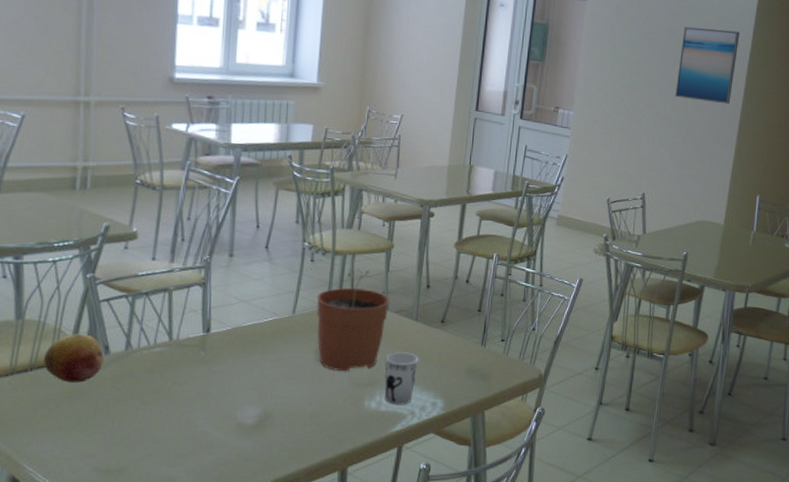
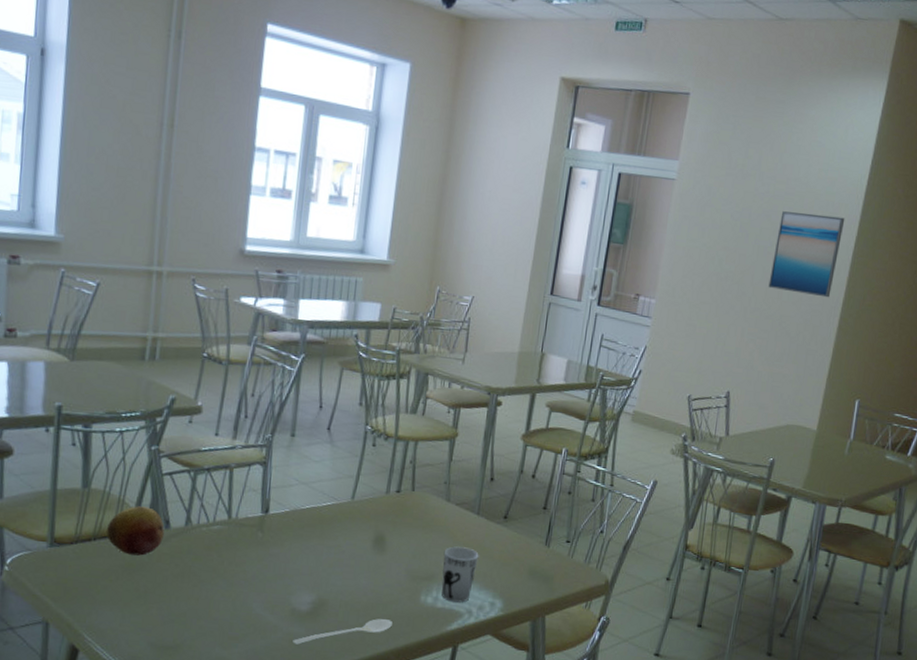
stirrer: none [240,426,338,457] -> present [292,619,392,645]
plant pot: present [316,269,390,372] -> none [375,456,452,564]

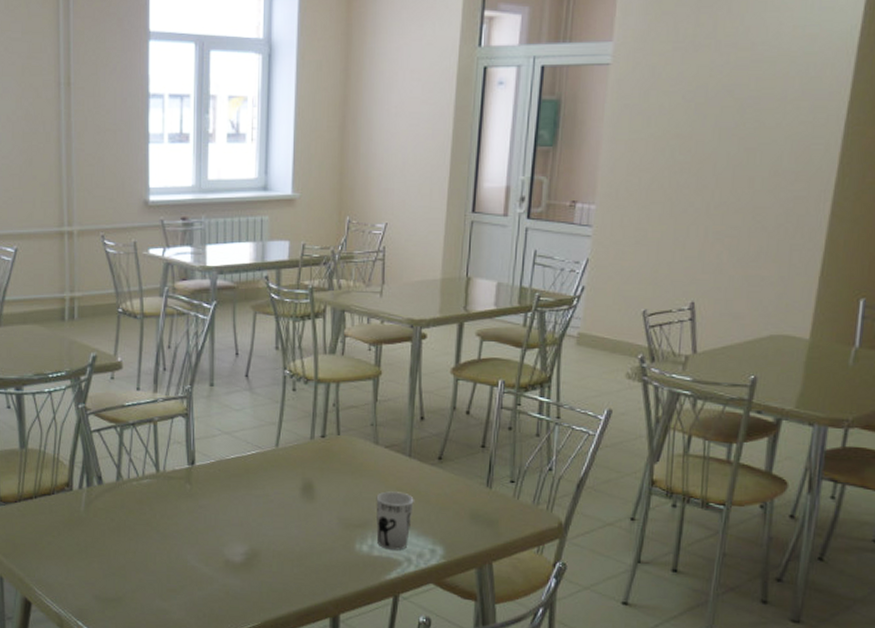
fruit: present [106,506,165,556] -> none [45,463,98,512]
stirrer: present [292,619,392,645] -> none [229,568,328,596]
wall art: present [768,211,845,298] -> none [735,80,833,180]

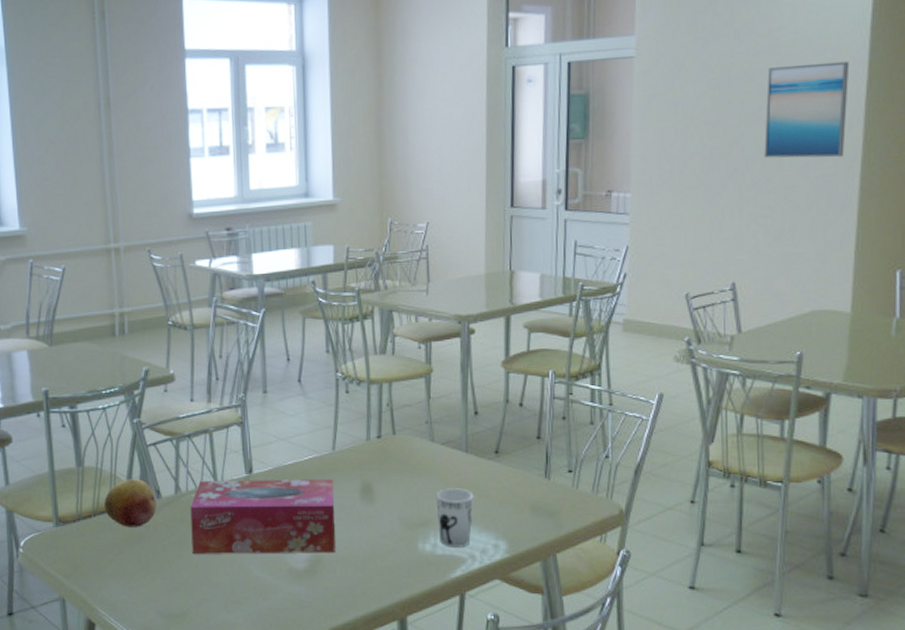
fruit: none [45,463,98,512] -> present [103,479,157,527]
tissue box: none [131,470,275,548] -> present [190,479,335,554]
wall art: none [735,80,833,180] -> present [764,61,850,159]

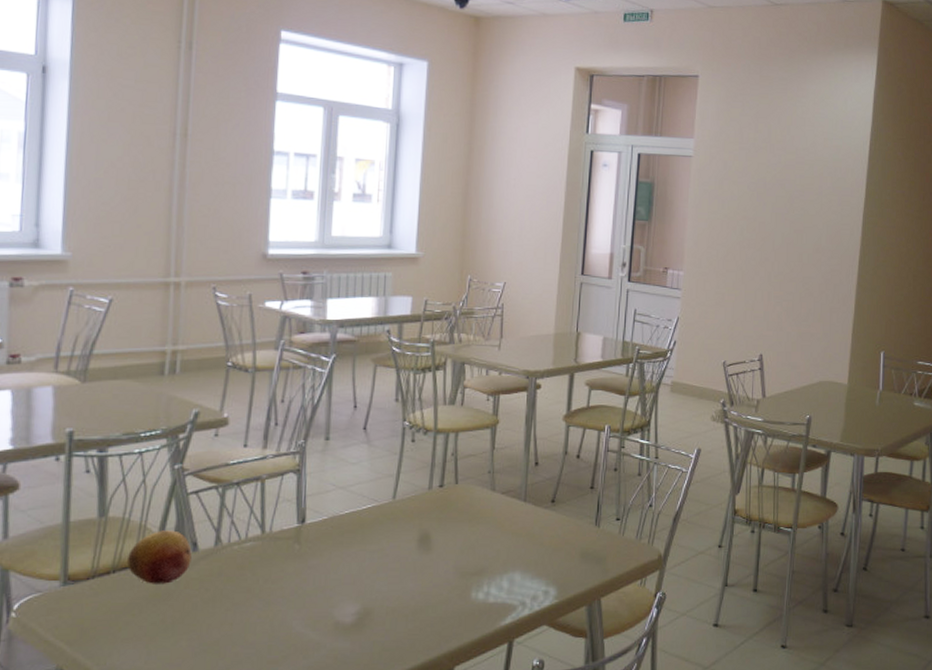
tissue box: present [190,479,335,554] -> none [228,529,392,611]
cup: present [435,488,474,547] -> none [492,536,529,595]
wall art: present [764,61,850,159] -> none [789,179,853,257]

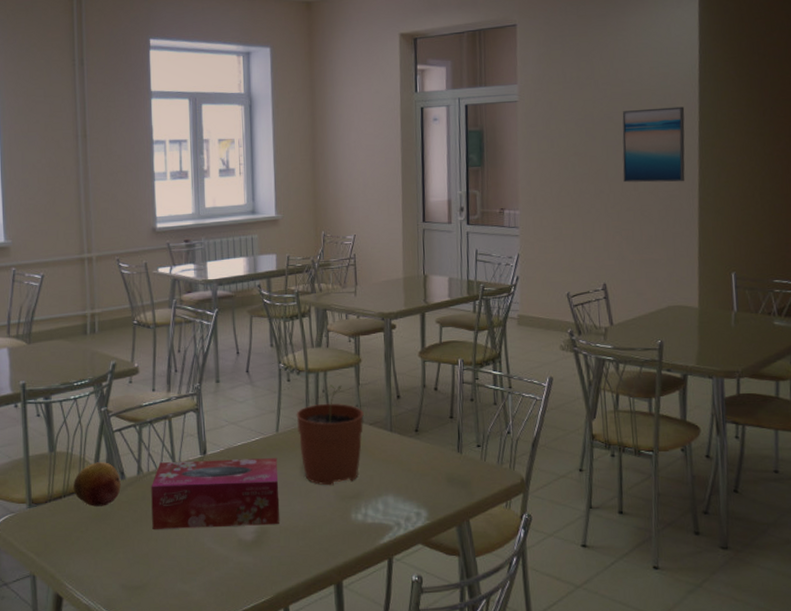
tissue box: none [228,529,392,611] -> present [151,458,279,529]
plant pot: none [418,448,496,561] -> present [296,385,364,486]
wall art: none [789,179,853,257] -> present [622,106,685,183]

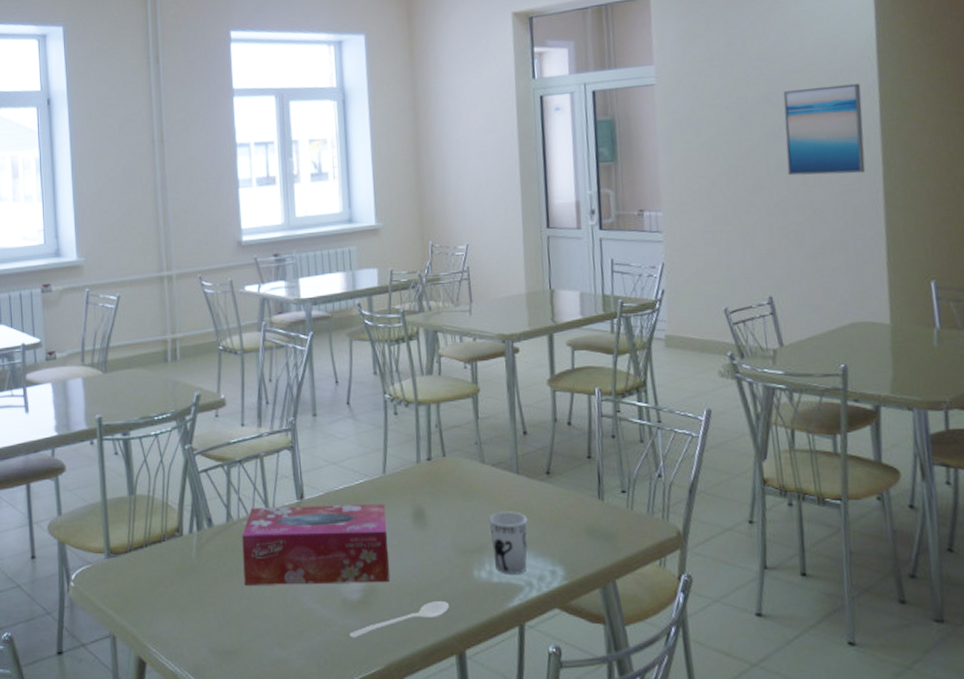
fruit: present [73,462,121,507] -> none [155,507,208,558]
stirrer: none [243,540,330,572] -> present [349,601,449,638]
plant pot: present [296,385,364,486] -> none [405,419,485,537]
cup: none [365,463,398,516] -> present [488,511,528,575]

